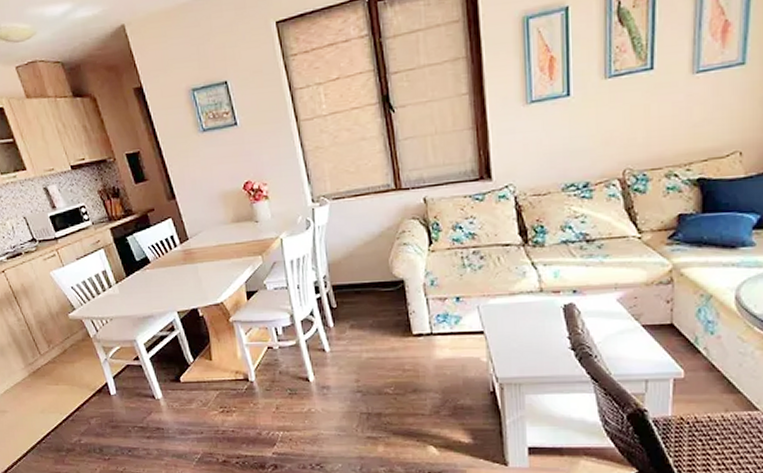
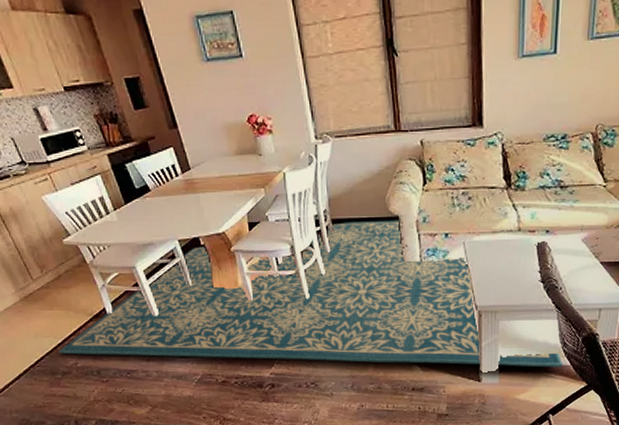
rug: none [63,283,605,450] -> present [58,220,563,368]

